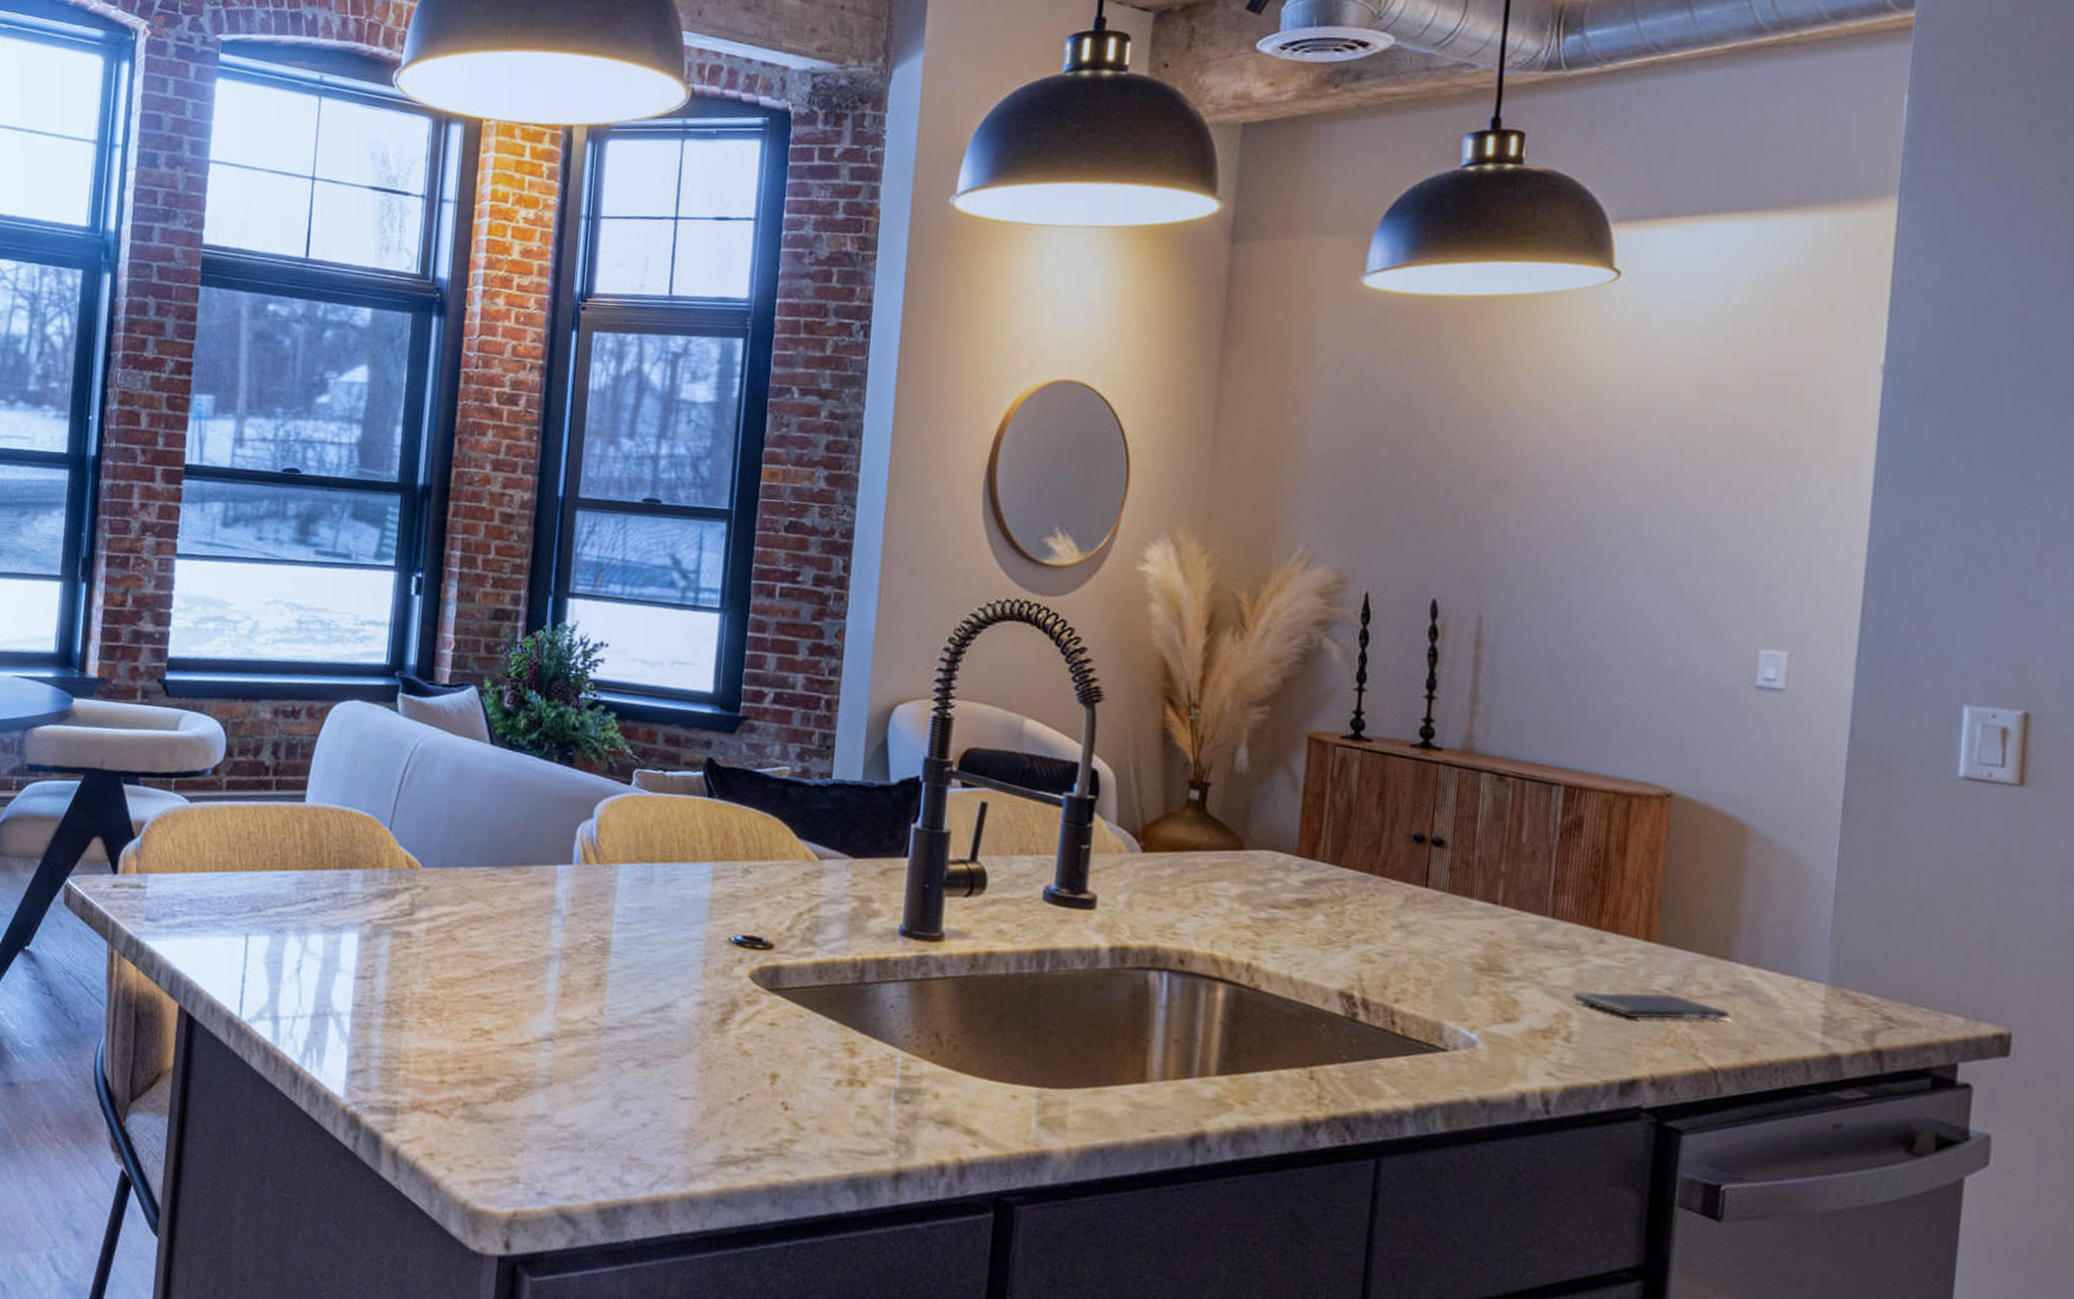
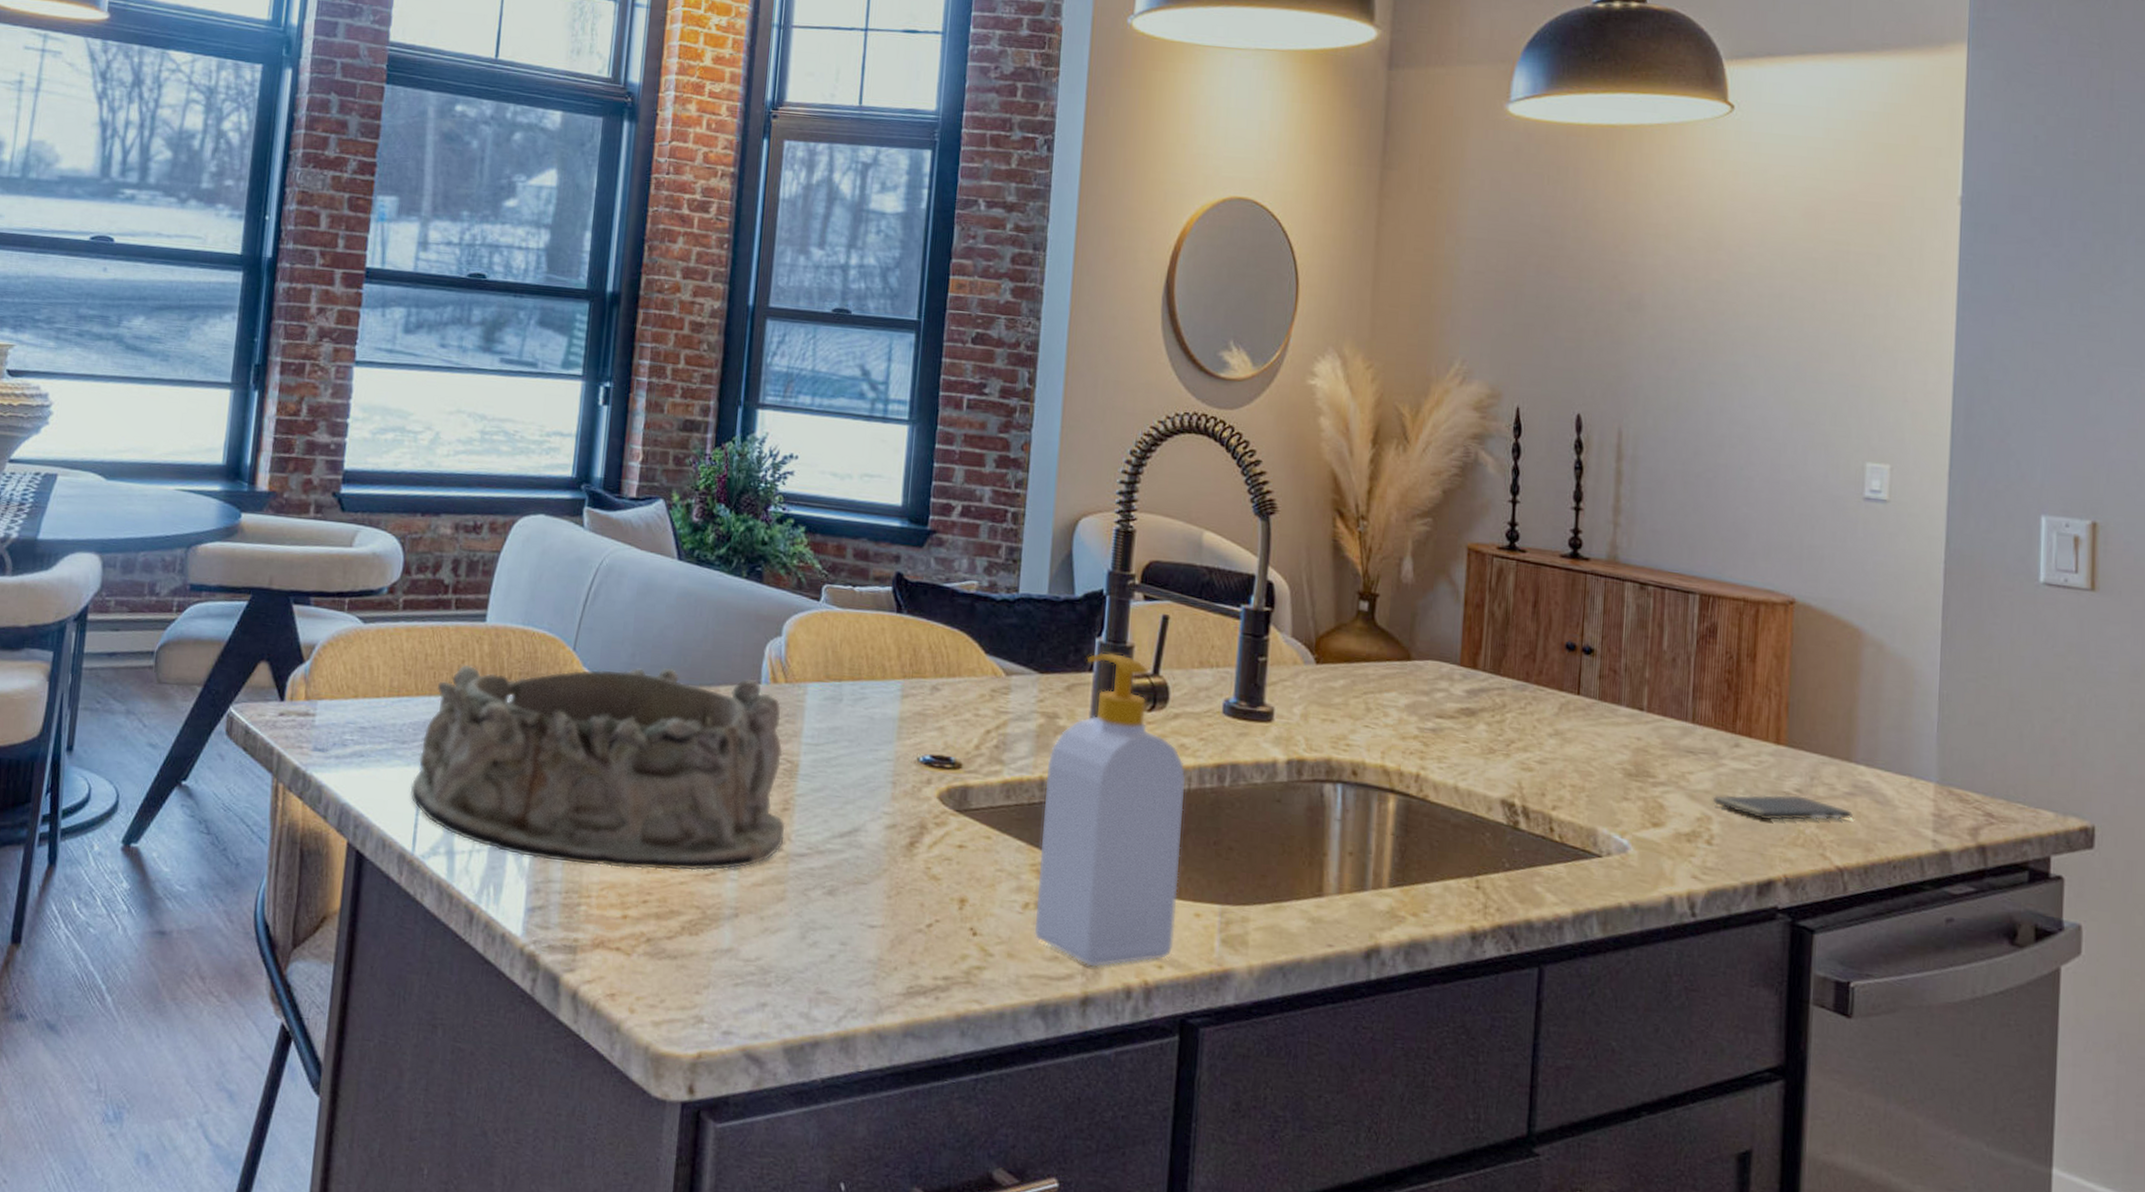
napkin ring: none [236,842,598,1041] -> present [410,664,786,871]
soap bottle: none [846,838,1004,1144] -> present [1034,652,1186,967]

